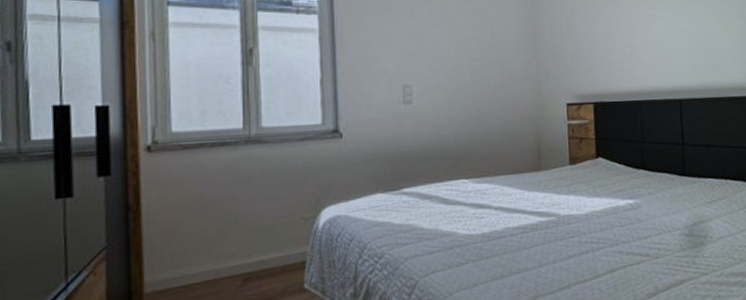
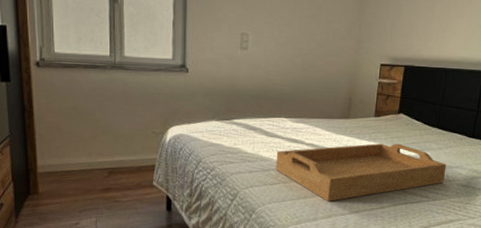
serving tray: none [459,193,663,278] -> present [275,143,447,201]

